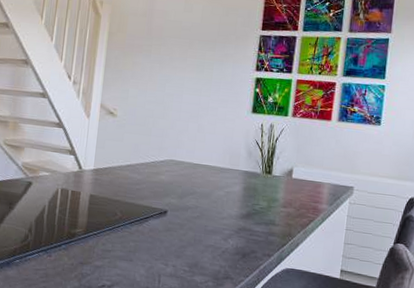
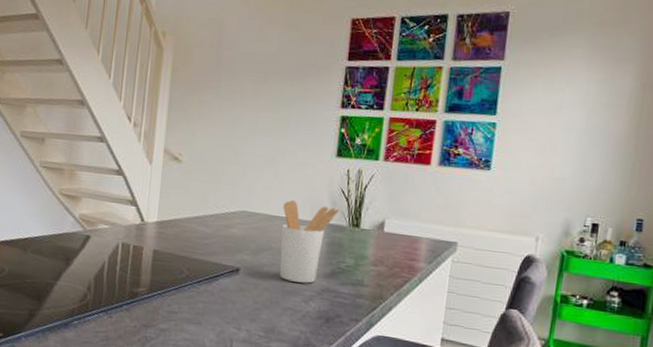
utensil holder: none [202,150,254,224] -> present [279,200,339,284]

